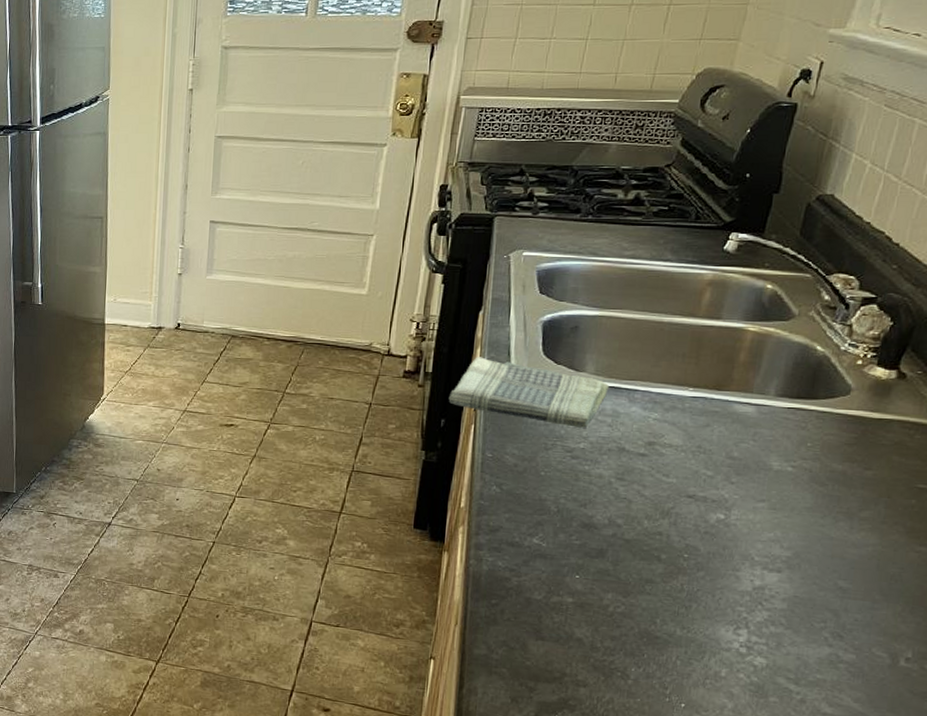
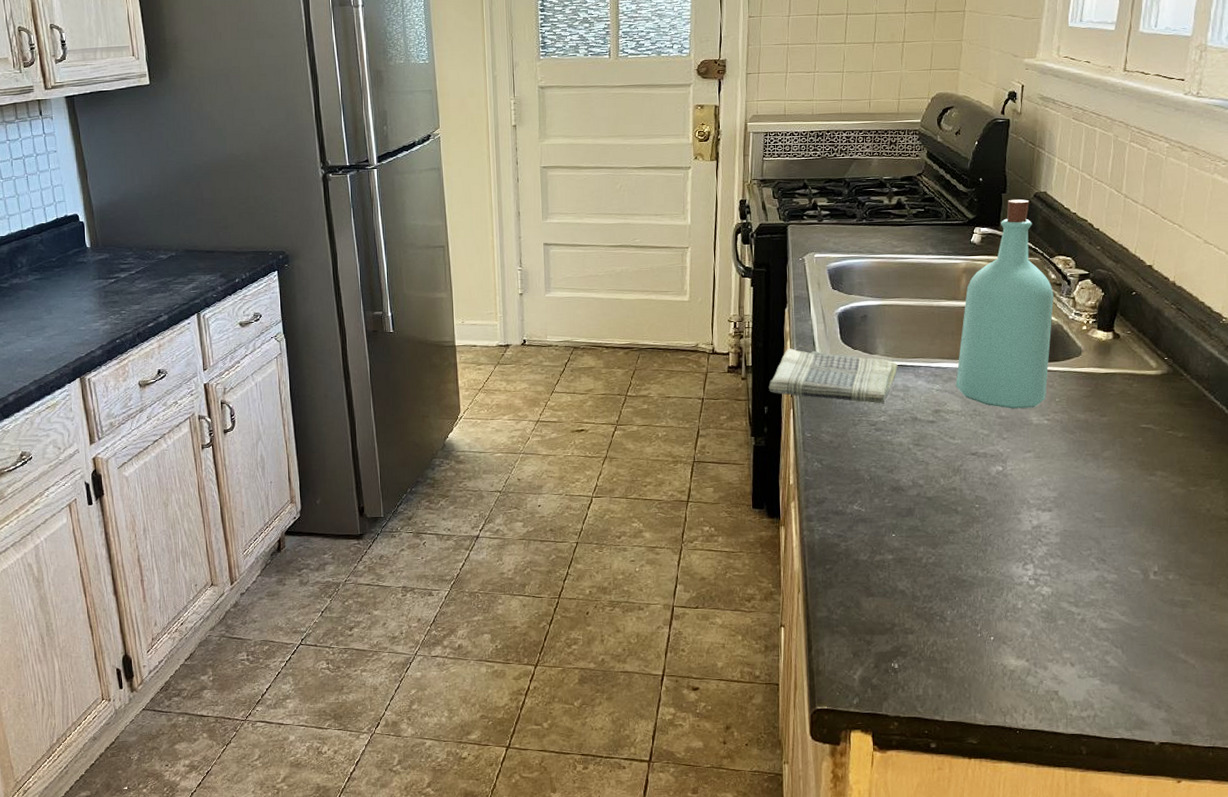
bottle: none [679,202,825,451] -> present [955,199,1054,409]

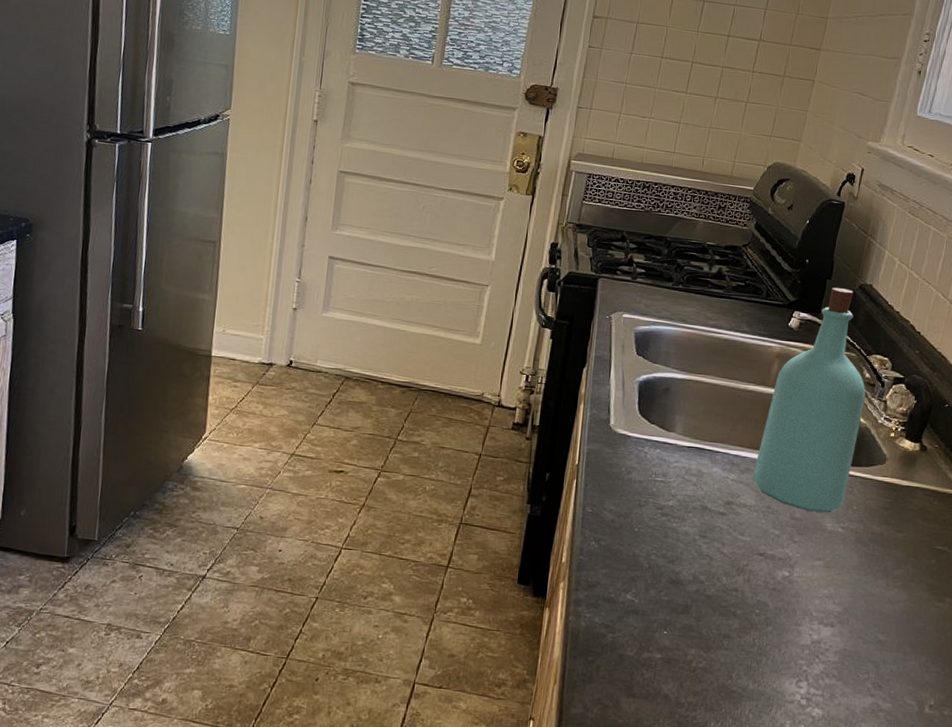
dish towel: present [768,348,898,404] -> none [553,412,695,487]

